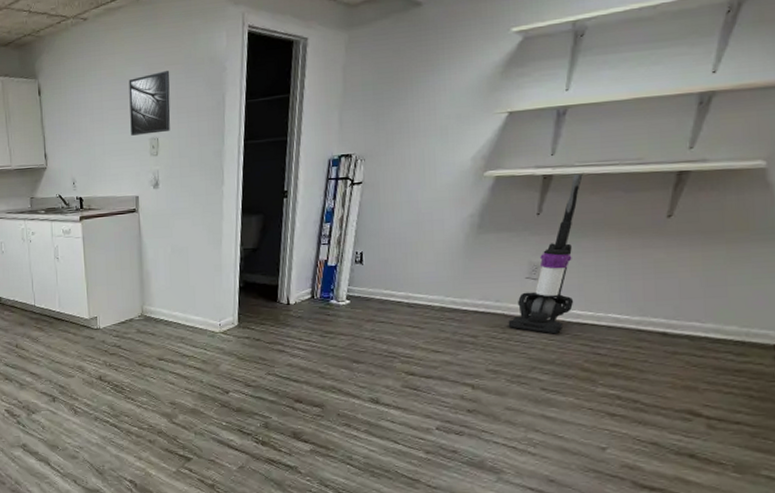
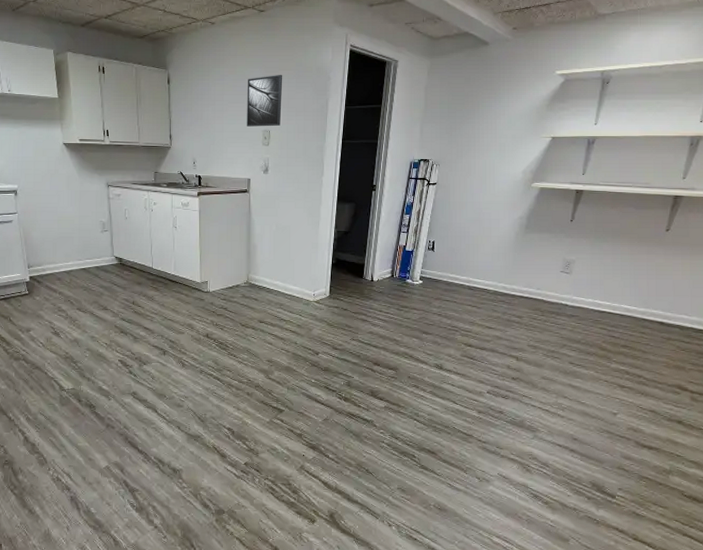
vacuum cleaner: present [508,174,583,334] -> none [546,191,605,319]

